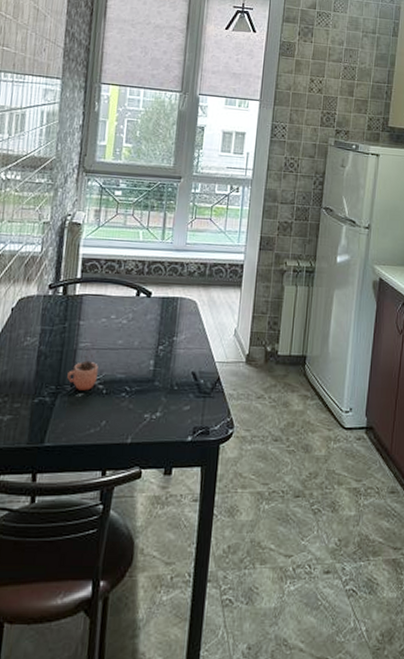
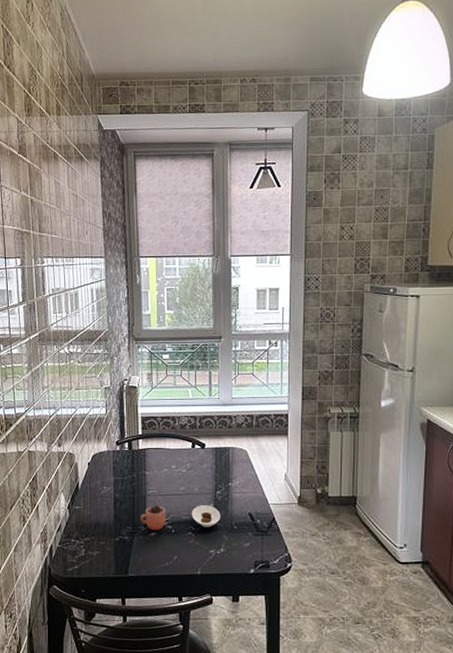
saucer: none [128,362,161,388] -> present [192,505,220,527]

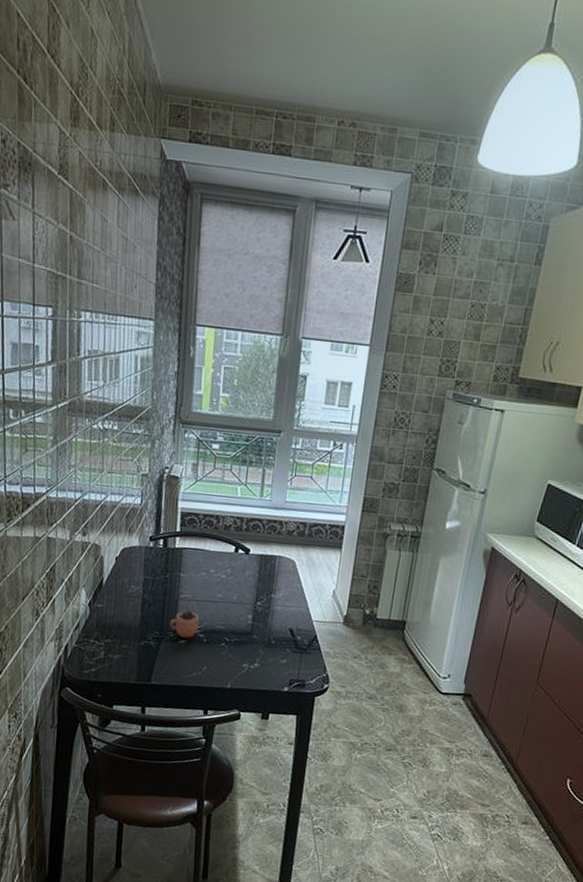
saucer: present [192,505,220,527] -> none [227,615,259,640]

